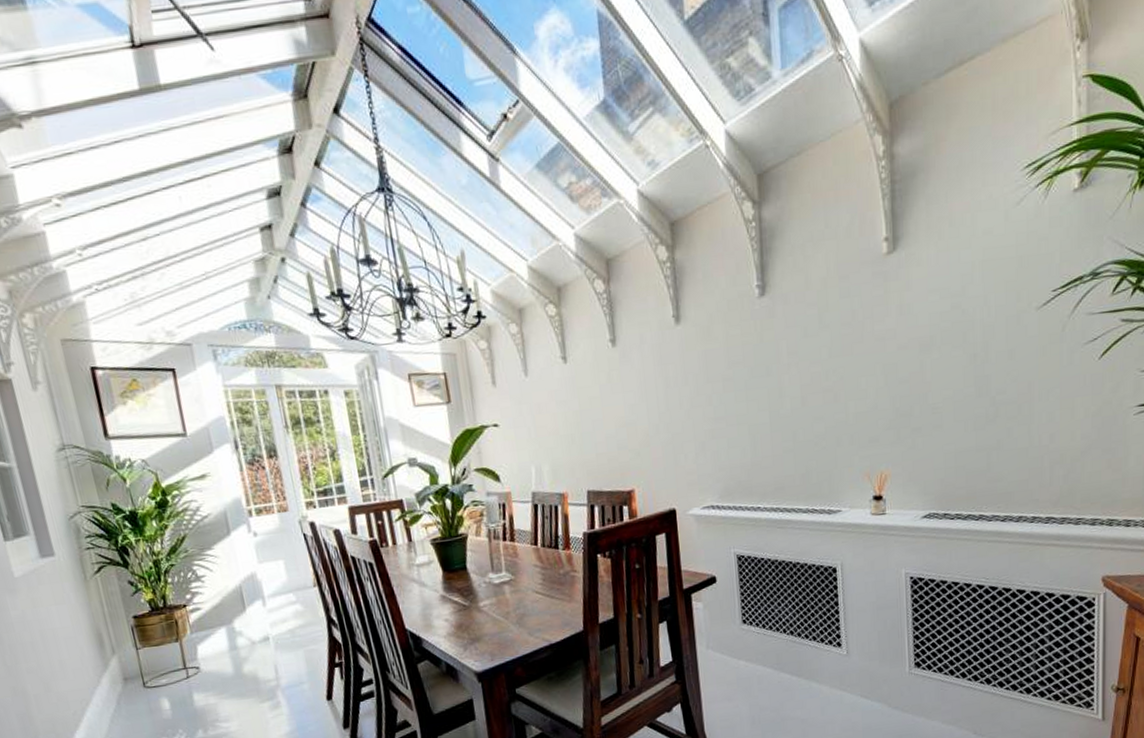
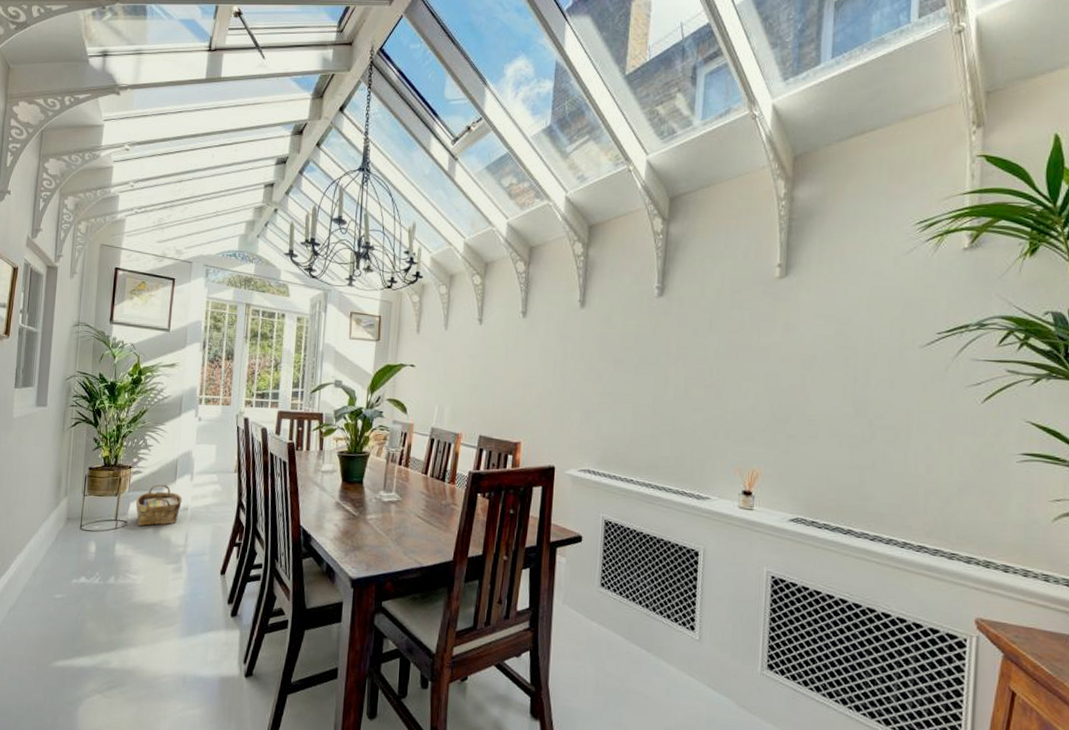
woven basket: none [202,617,260,669] -> present [135,484,182,527]

